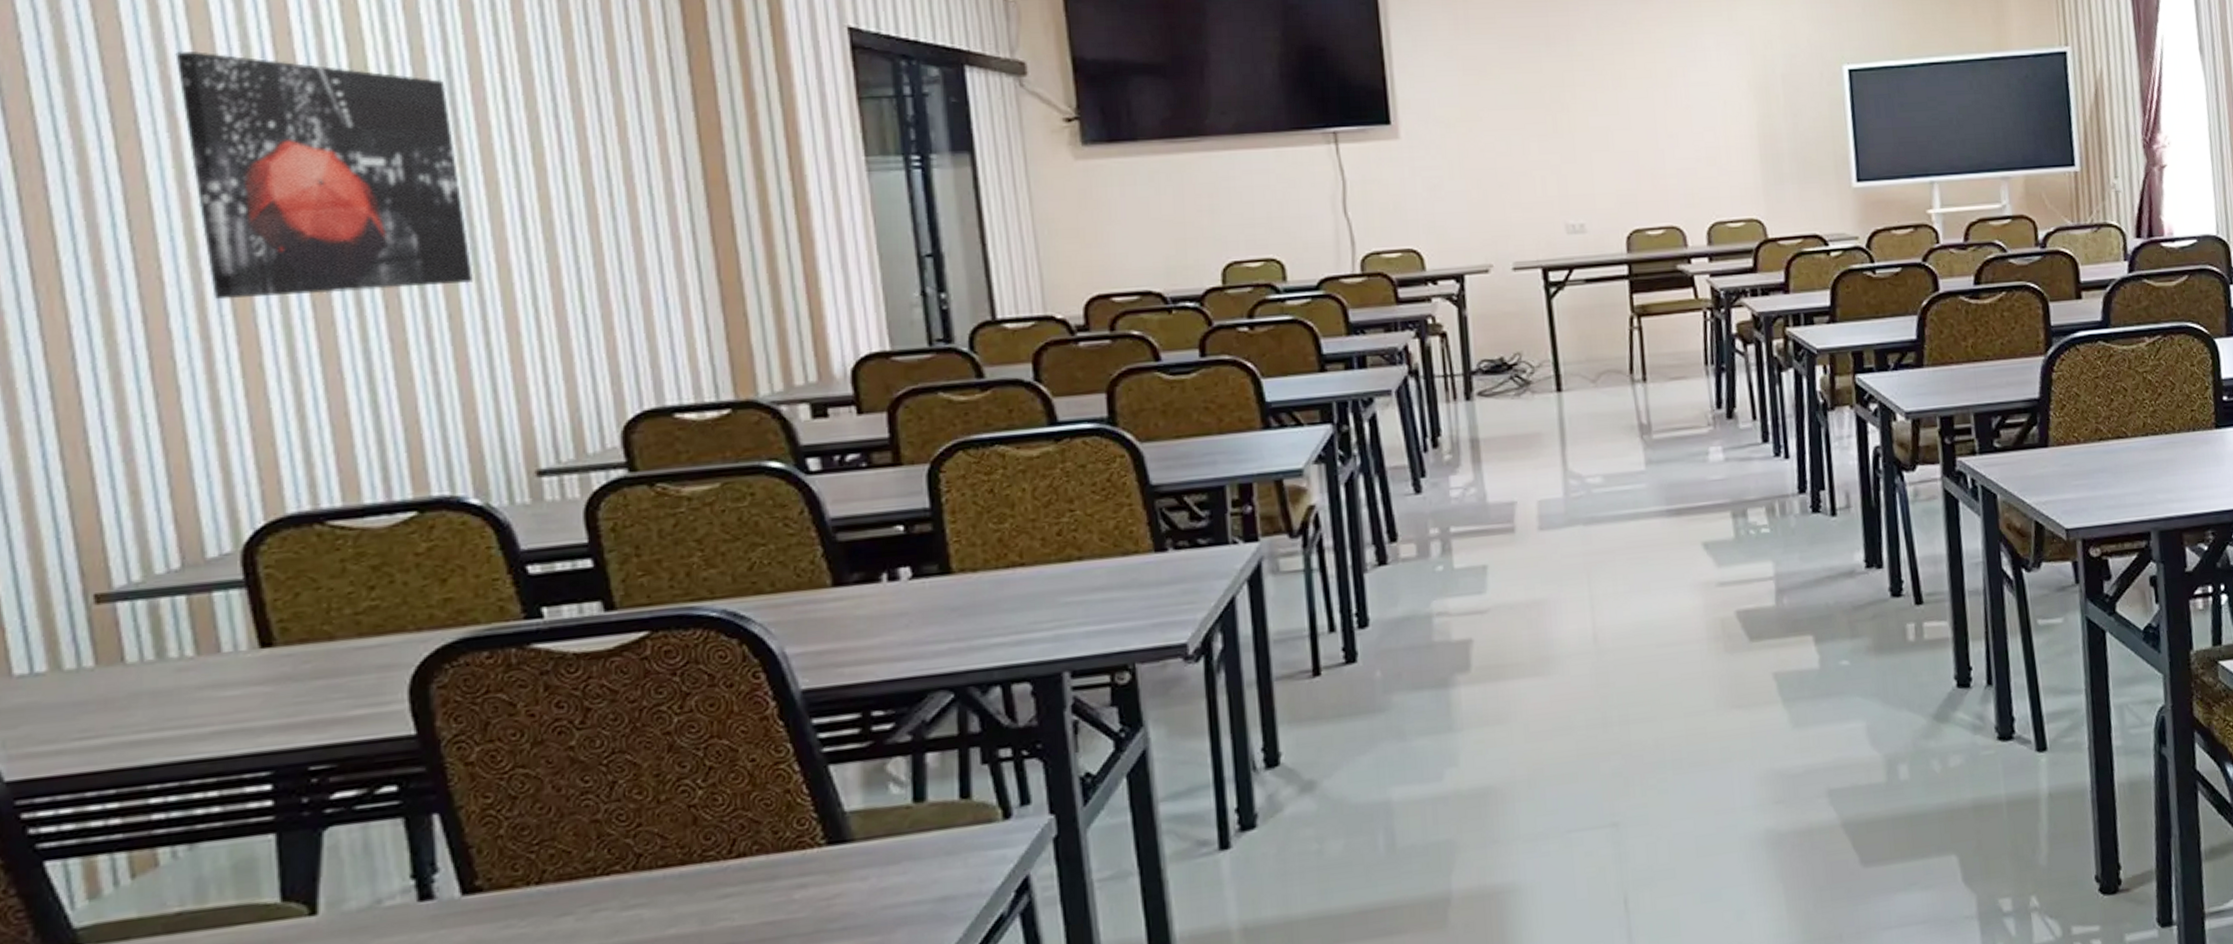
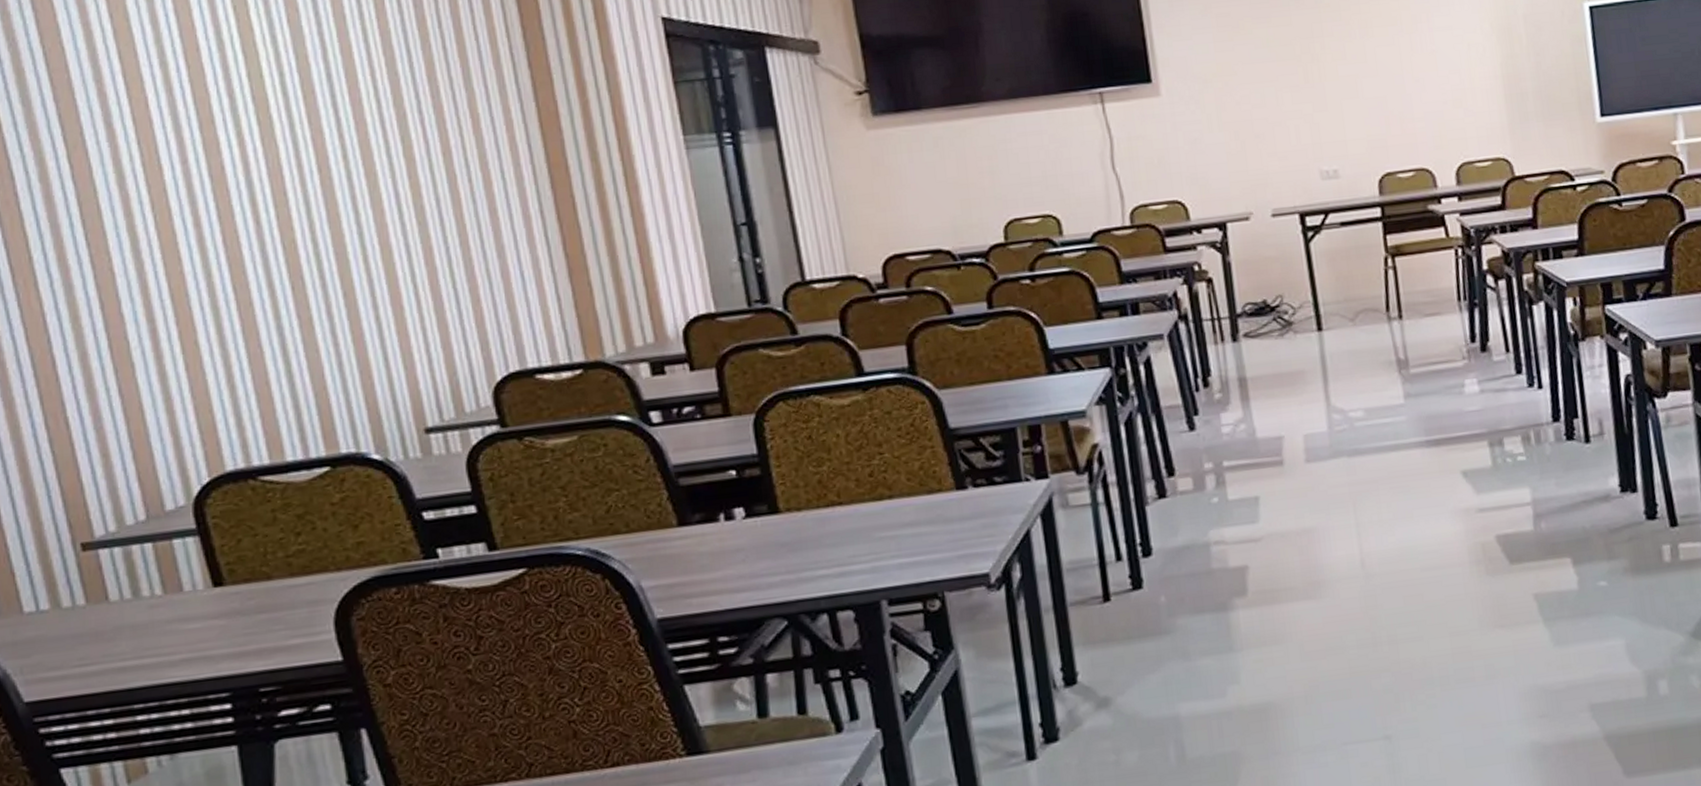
wall art: present [175,51,473,300] -> none [108,69,361,287]

